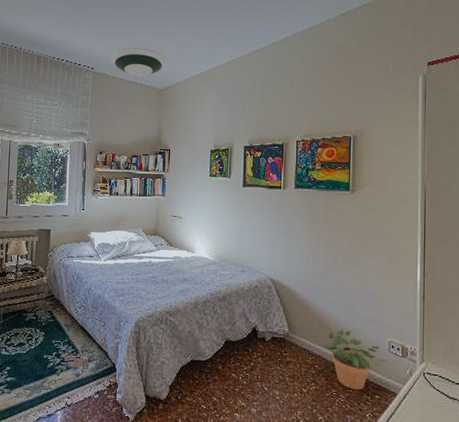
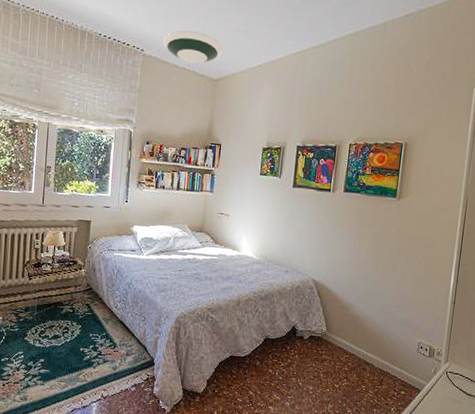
potted plant: present [324,330,388,391] -> none [358,330,416,387]

